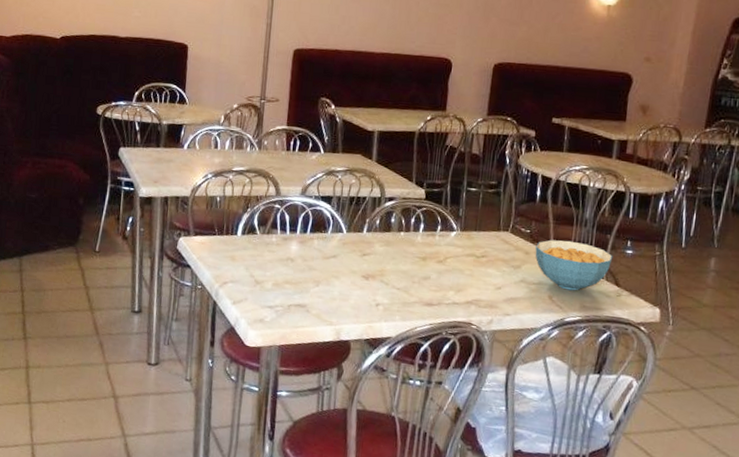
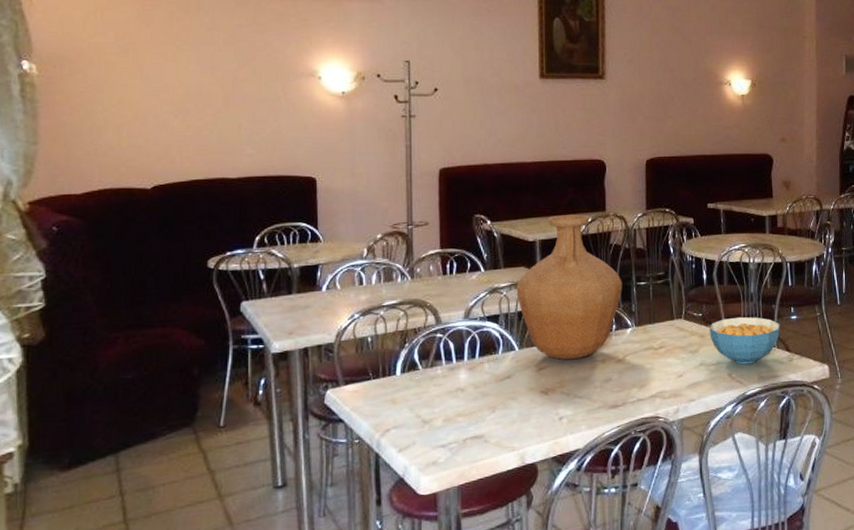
vase: none [350,109,453,252] -> present [516,214,623,360]

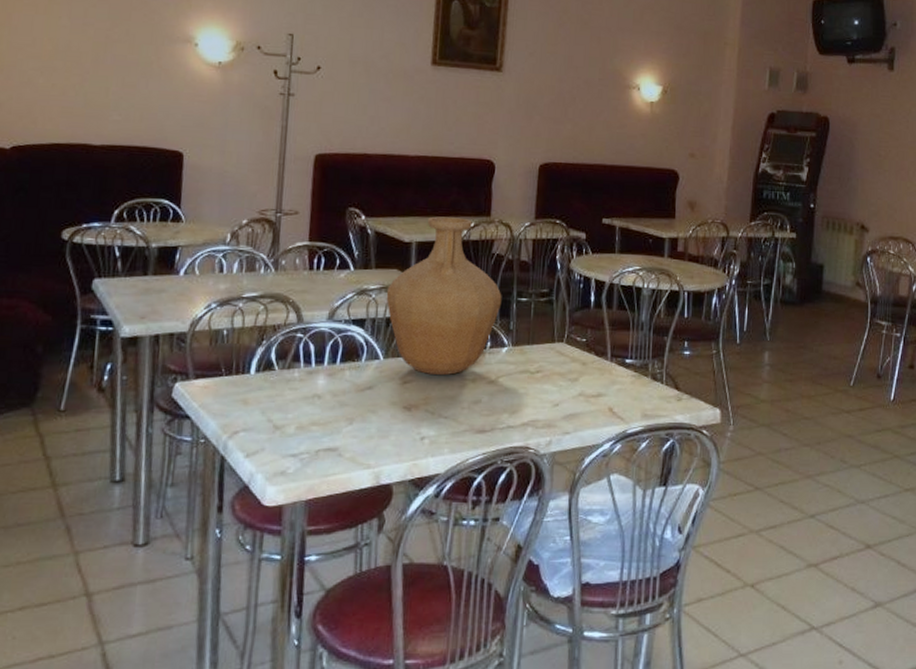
cereal bowl: present [709,316,780,365] -> none [592,346,671,400]

